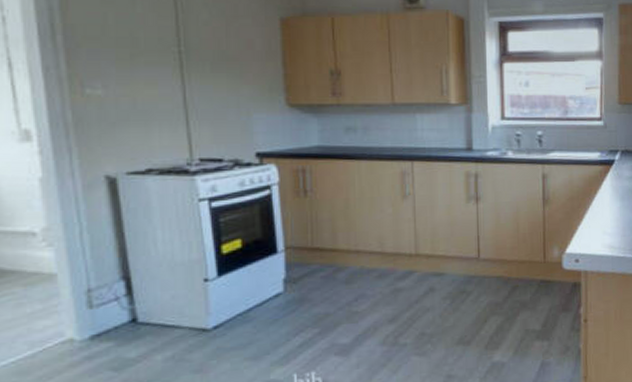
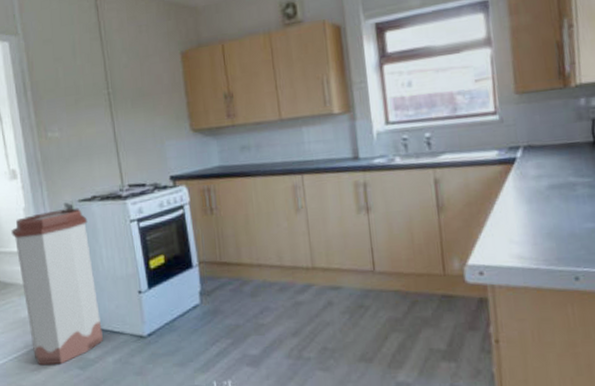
trash can: none [17,181,150,371] -> present [11,208,103,366]

